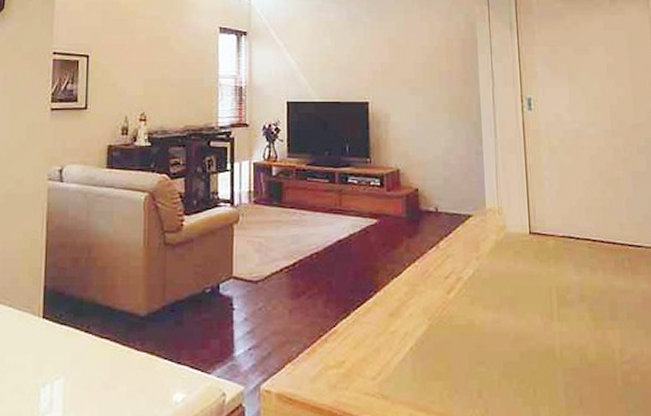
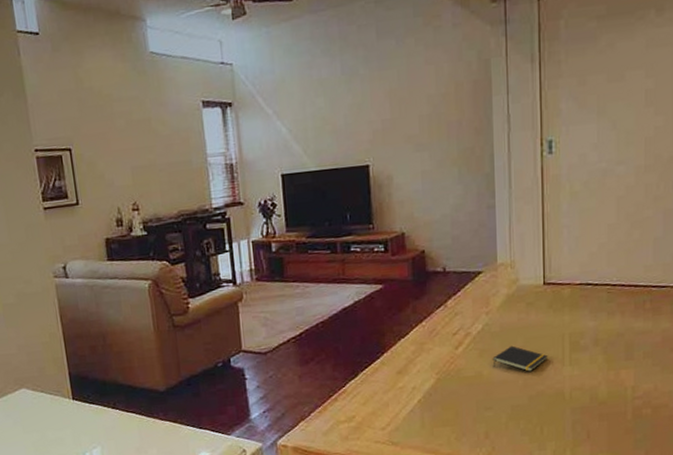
notepad: none [483,295,537,324] -> present [492,345,548,372]

